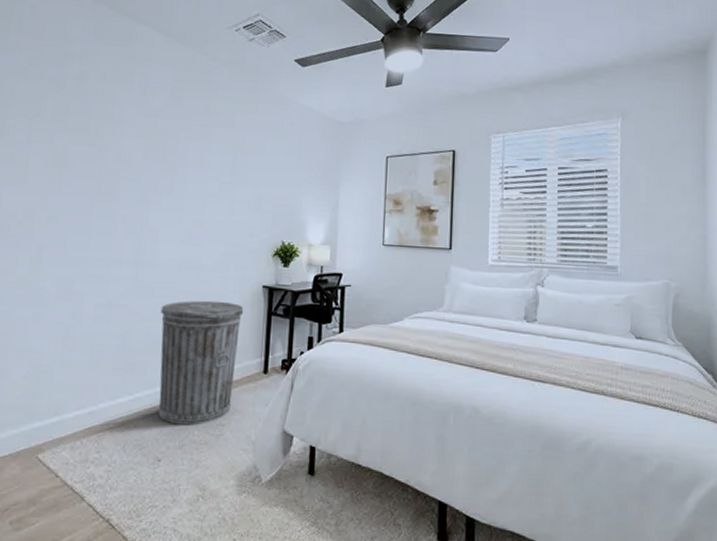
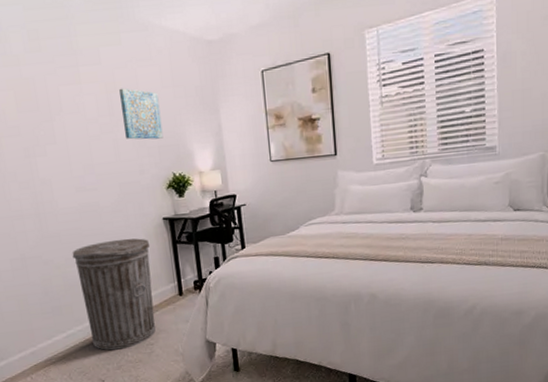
wall art: none [242,152,282,206] -> present [119,88,164,140]

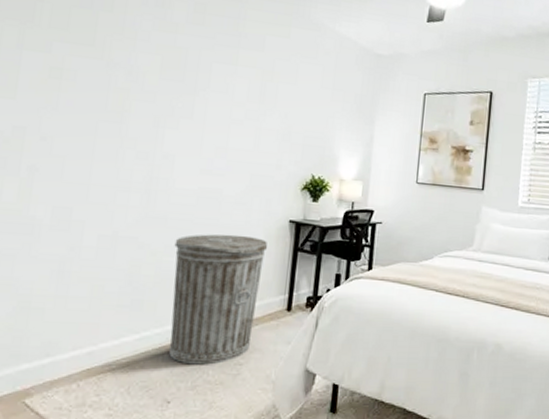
wall art: present [119,88,164,140] -> none [271,79,316,137]

